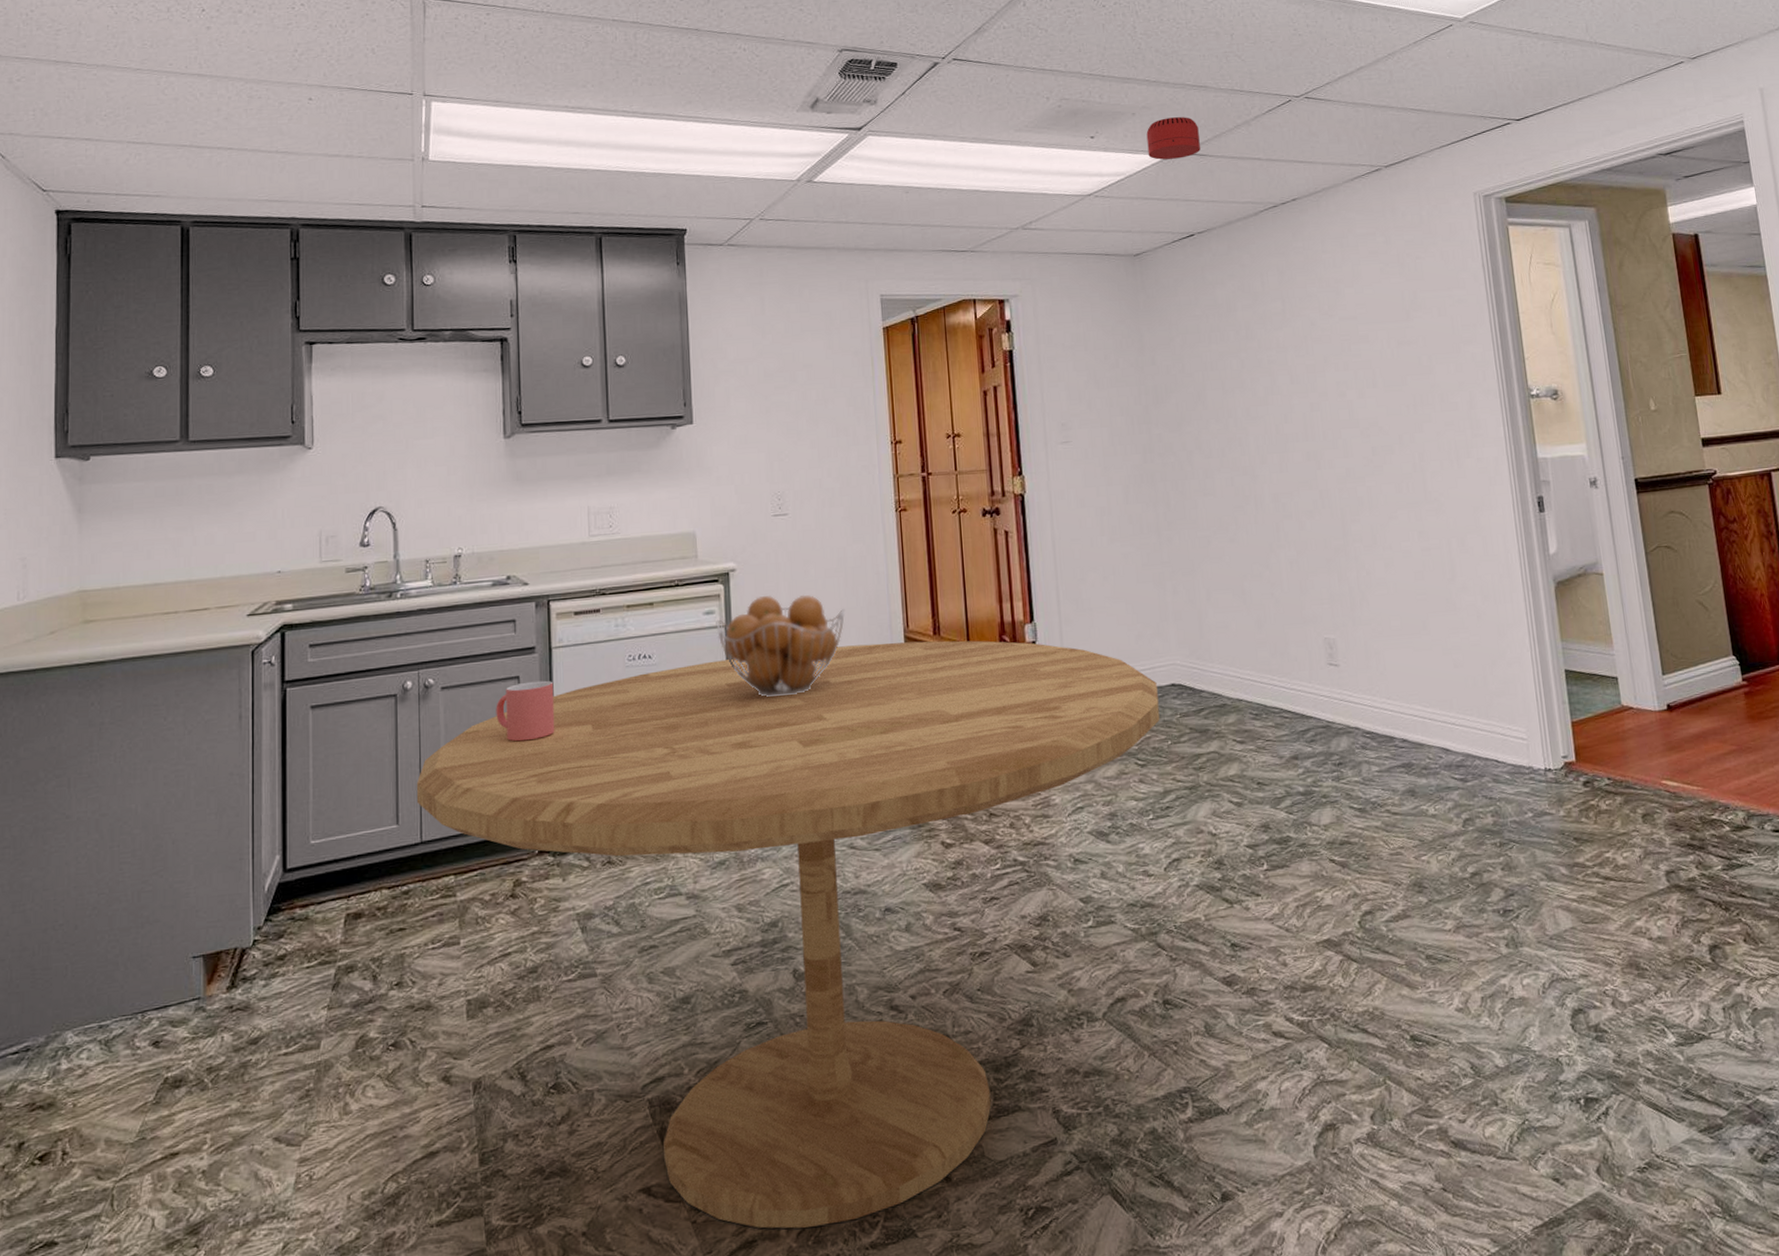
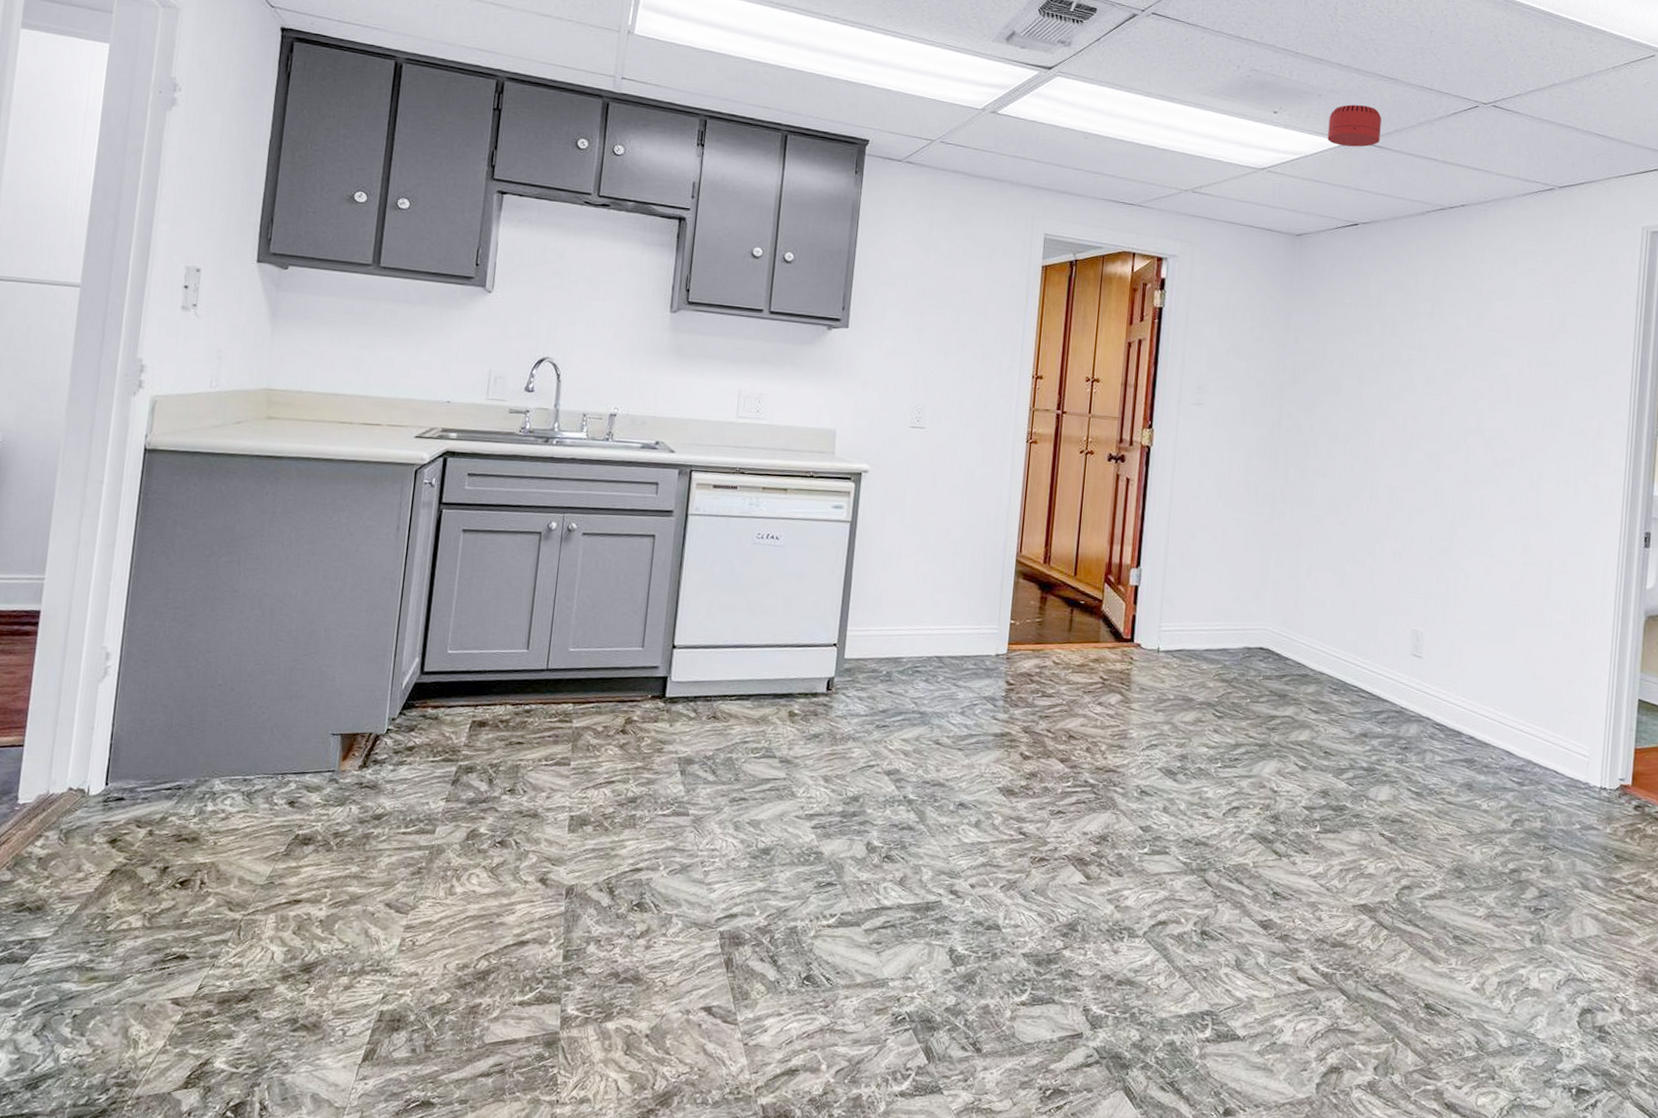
dining table: present [416,640,1160,1229] -> none [547,552,1246,1069]
mug: present [496,680,555,742] -> none [629,541,686,595]
fruit basket: present [716,594,846,698] -> none [842,500,965,596]

